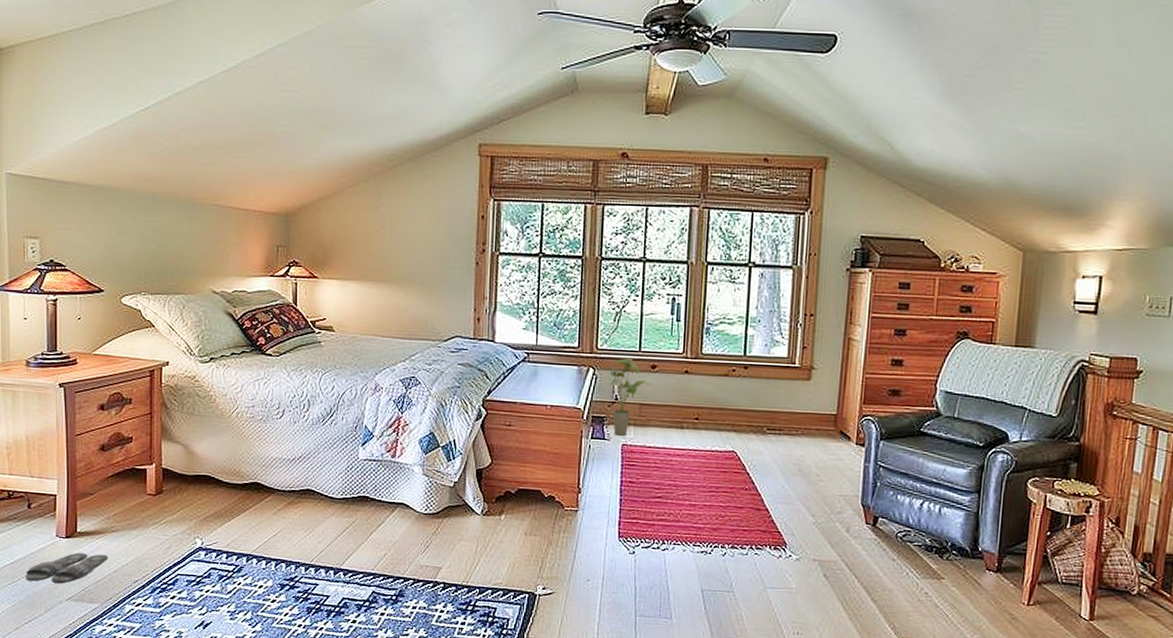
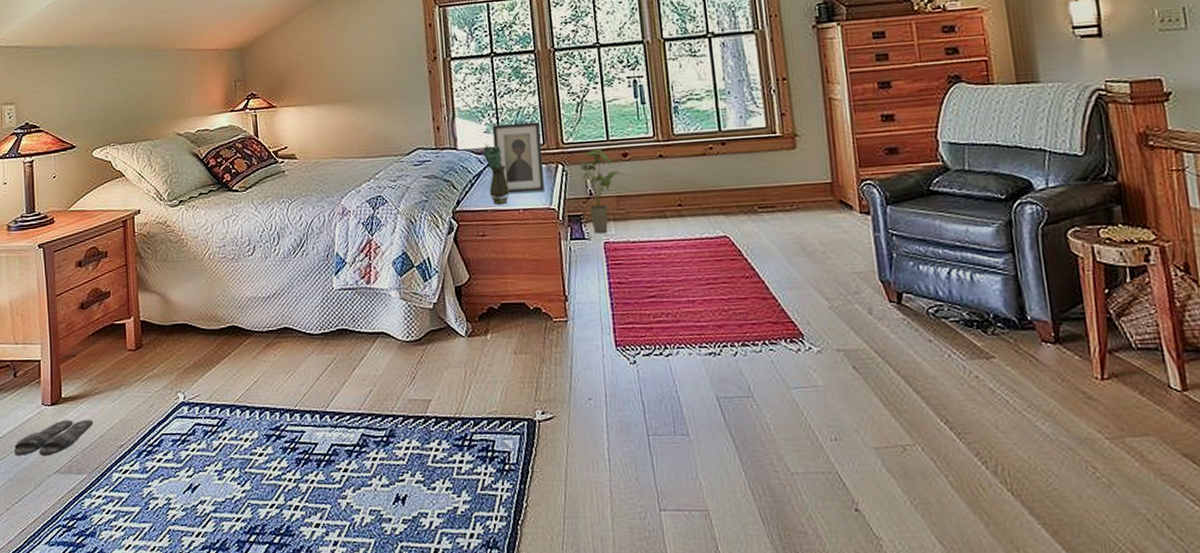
vase: none [519,339,540,399] -> present [483,143,510,204]
picture frame: none [530,323,578,391] -> present [492,121,545,193]

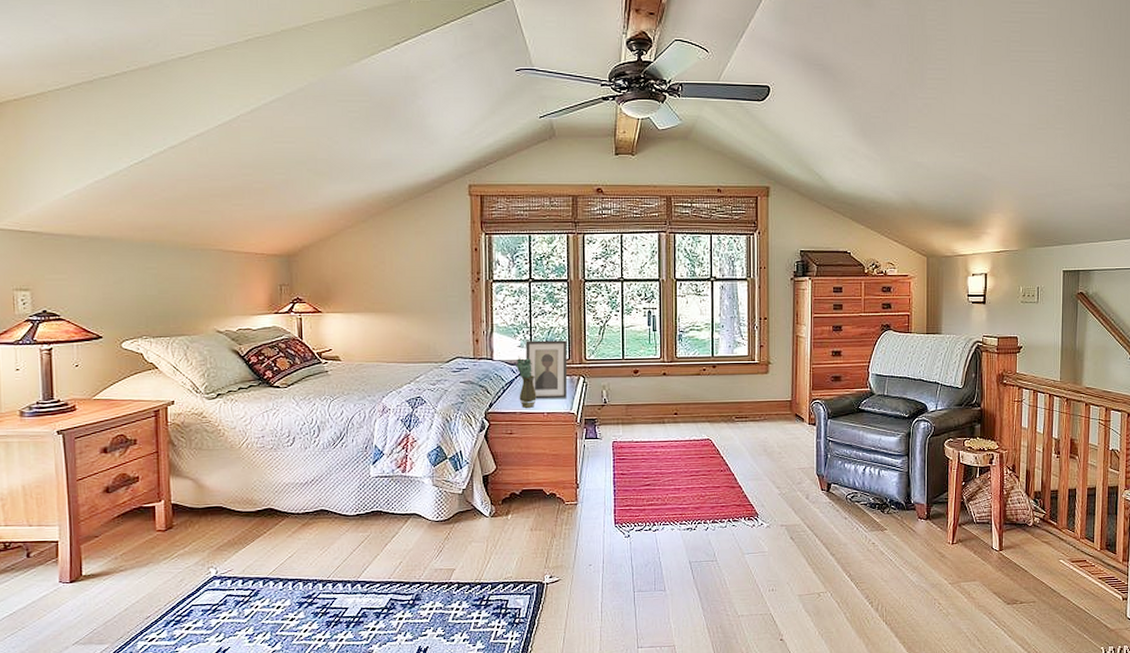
slippers: present [14,419,94,455] -> none [27,594,118,630]
house plant: present [579,148,622,233] -> none [598,365,632,434]

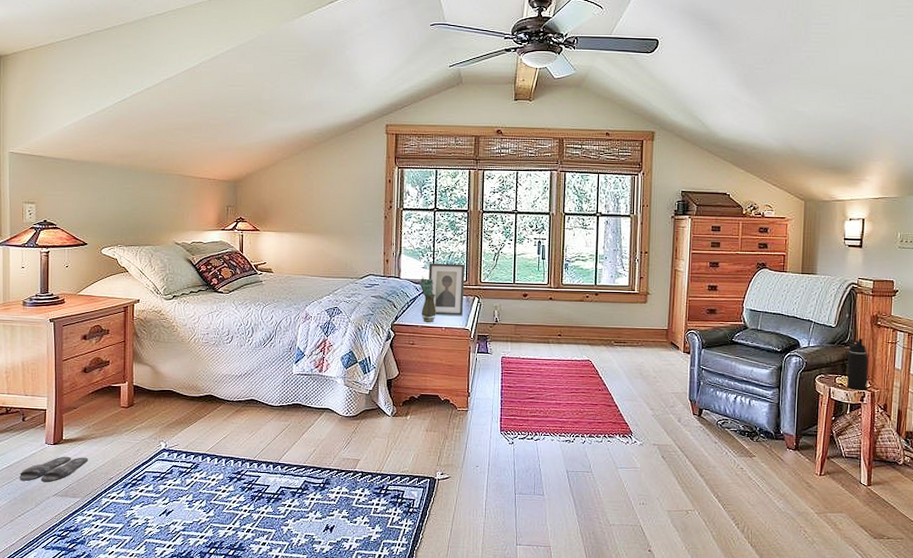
slippers: none [27,594,118,630] -> present [20,456,89,482]
water bottle: none [974,398,996,453] -> present [846,338,869,391]

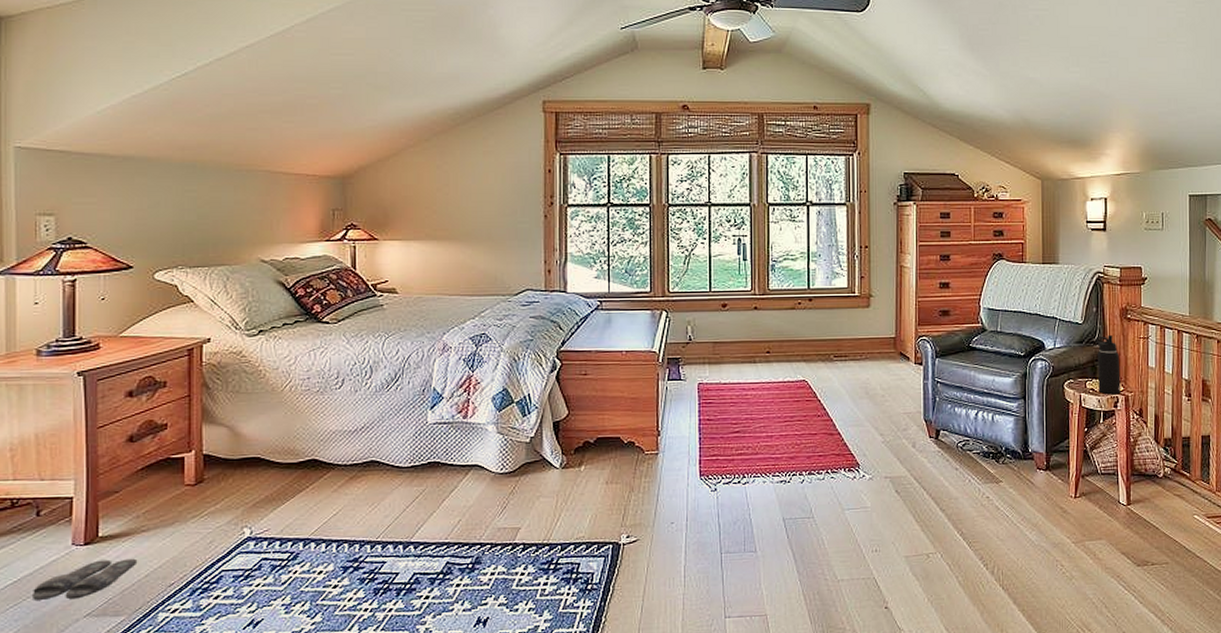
vase: present [419,276,436,322] -> none [592,288,614,346]
picture frame: present [428,263,465,316] -> none [603,270,649,336]

